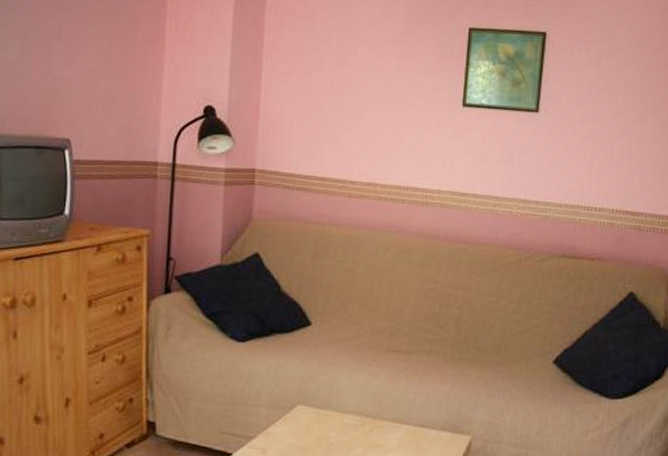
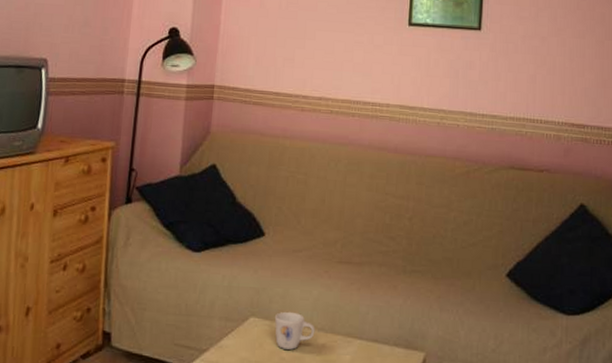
mug: none [322,399,363,435] -> present [274,311,315,350]

